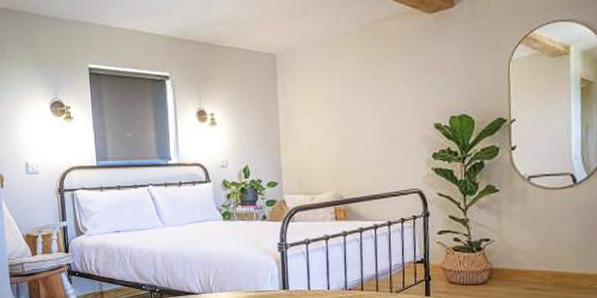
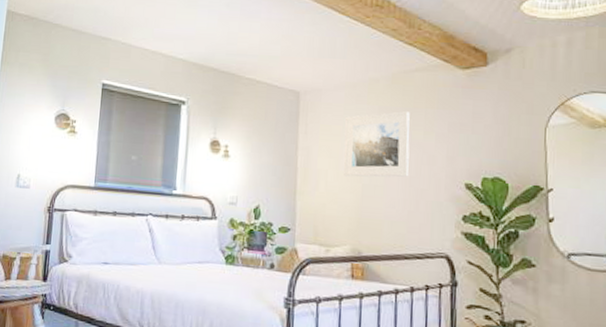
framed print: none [320,62,382,130] -> present [343,111,410,177]

